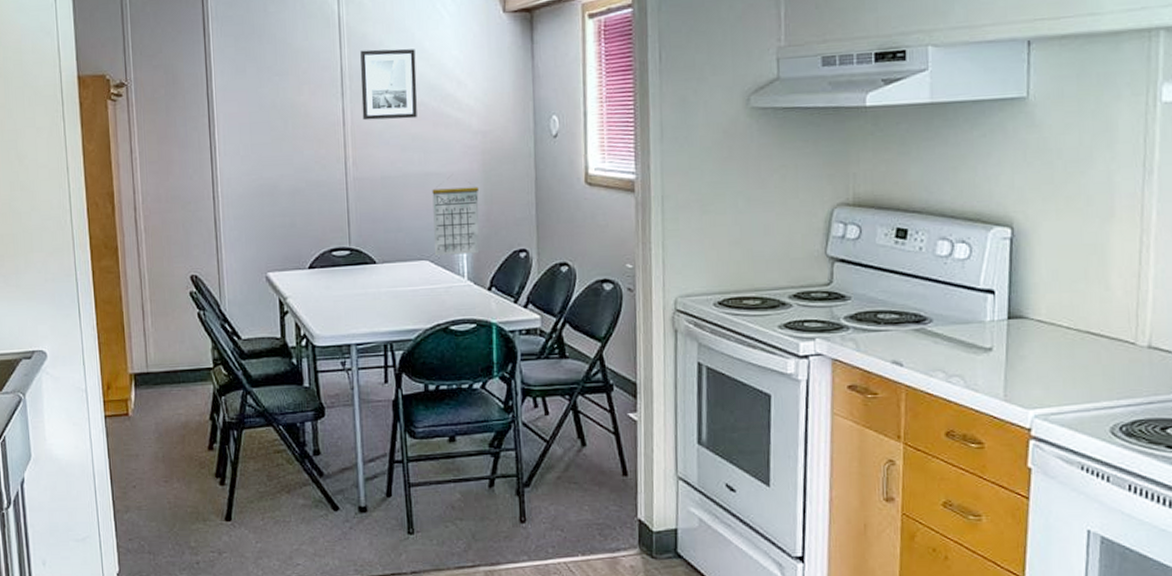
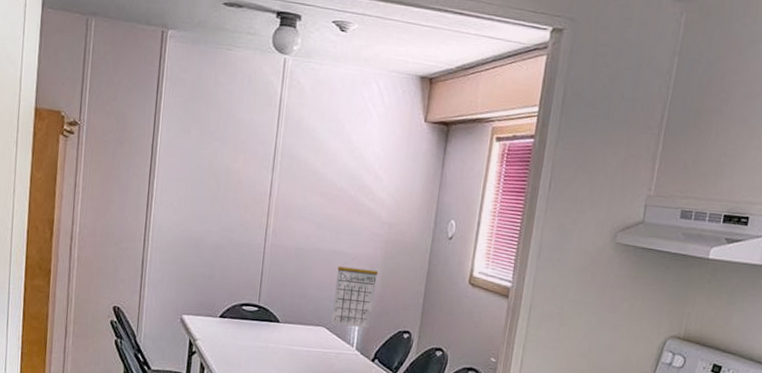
wall art: present [360,48,417,121] -> none [287,132,343,201]

